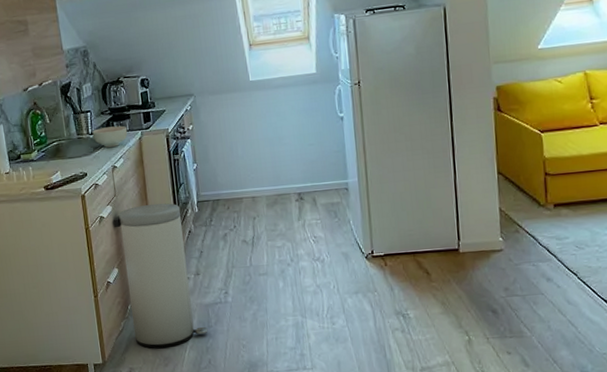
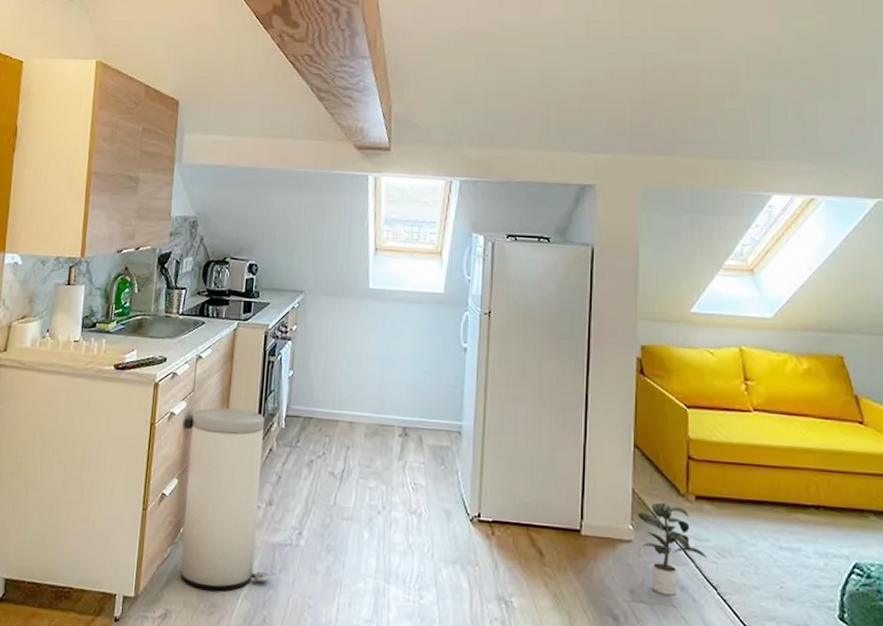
bowl: present [92,125,128,148] -> none [182,309,223,334]
potted plant: none [504,214,567,287] -> present [636,502,707,596]

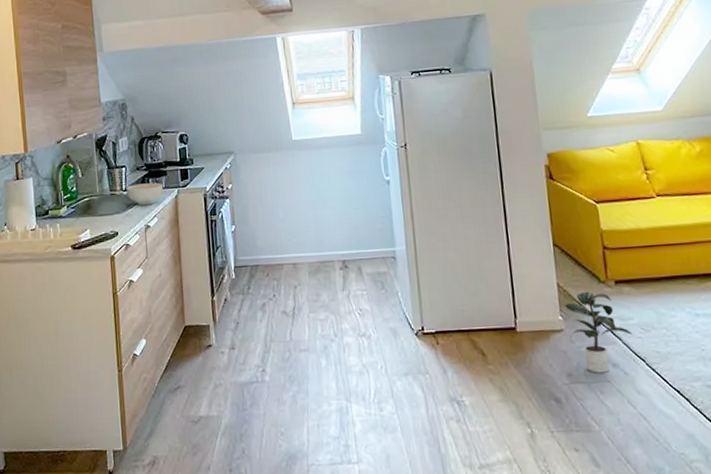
pedal bin: present [180,407,270,592] -> none [143,267,243,435]
bowl: none [182,309,223,334] -> present [126,182,164,205]

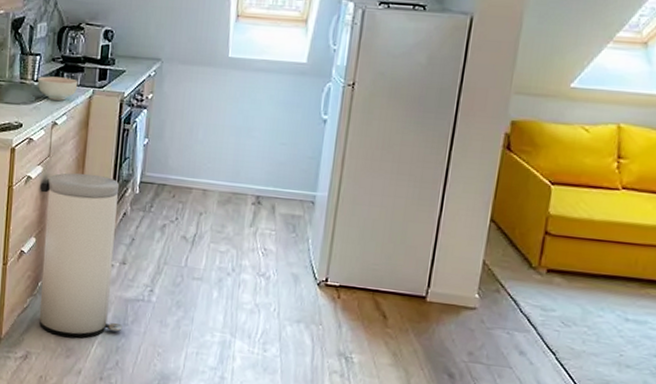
pedal bin: none [143,267,243,435] -> present [39,173,123,339]
potted plant: present [563,291,633,373] -> none [482,274,551,359]

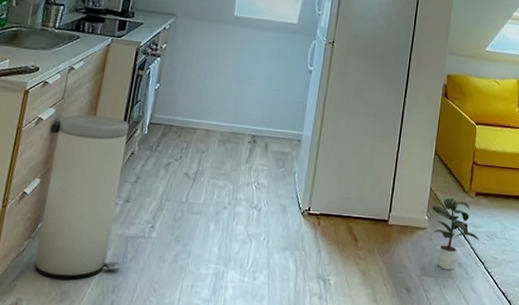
bowl: present [37,76,78,101] -> none [58,24,99,48]
potted plant: none [482,274,551,359] -> present [430,198,480,270]

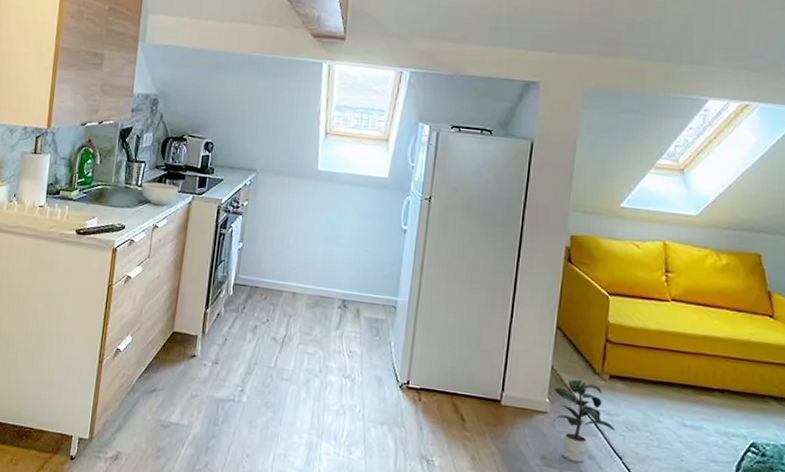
pedal bin: present [34,114,130,281] -> none [131,273,215,439]
bowl: none [58,24,99,48] -> present [141,182,179,205]

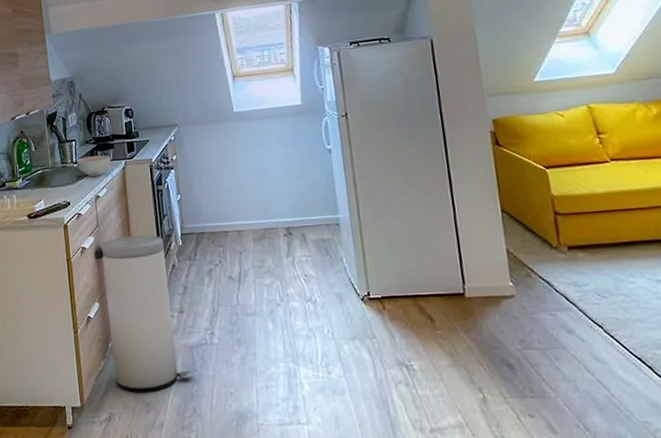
pedal bin: none [131,273,215,439] -> present [95,235,193,393]
potted plant: present [553,379,616,463] -> none [514,257,589,340]

